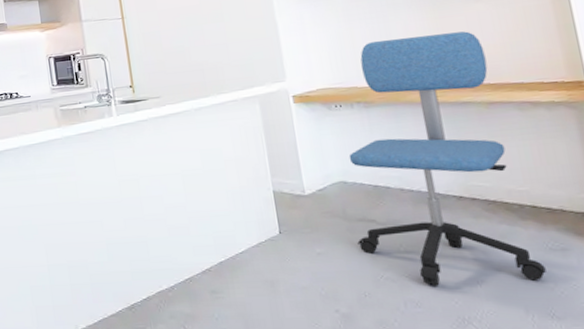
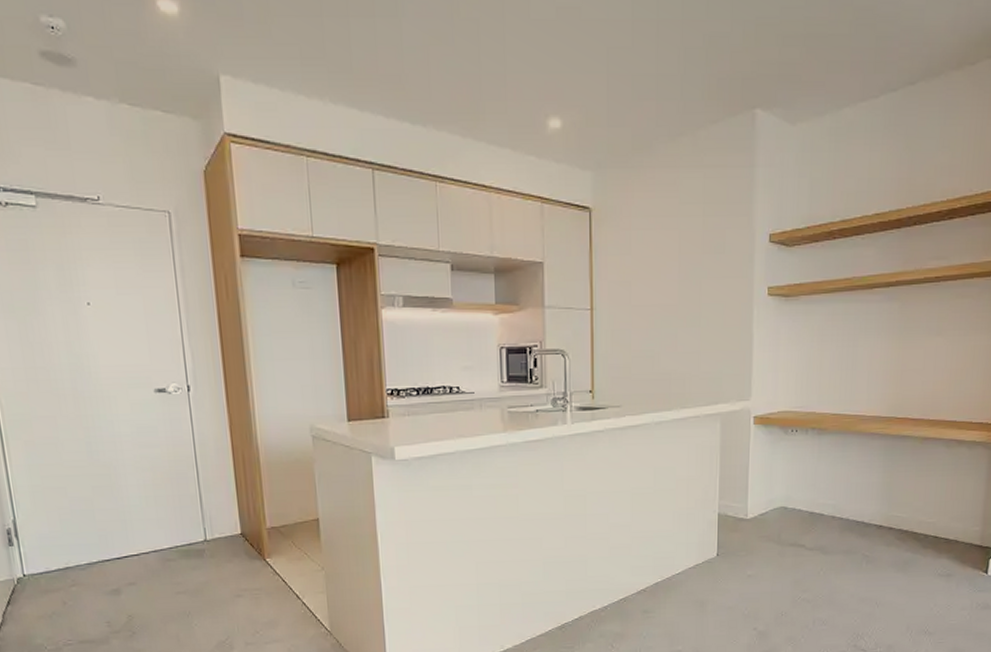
office chair: present [348,31,546,286] -> none [785,365,933,606]

